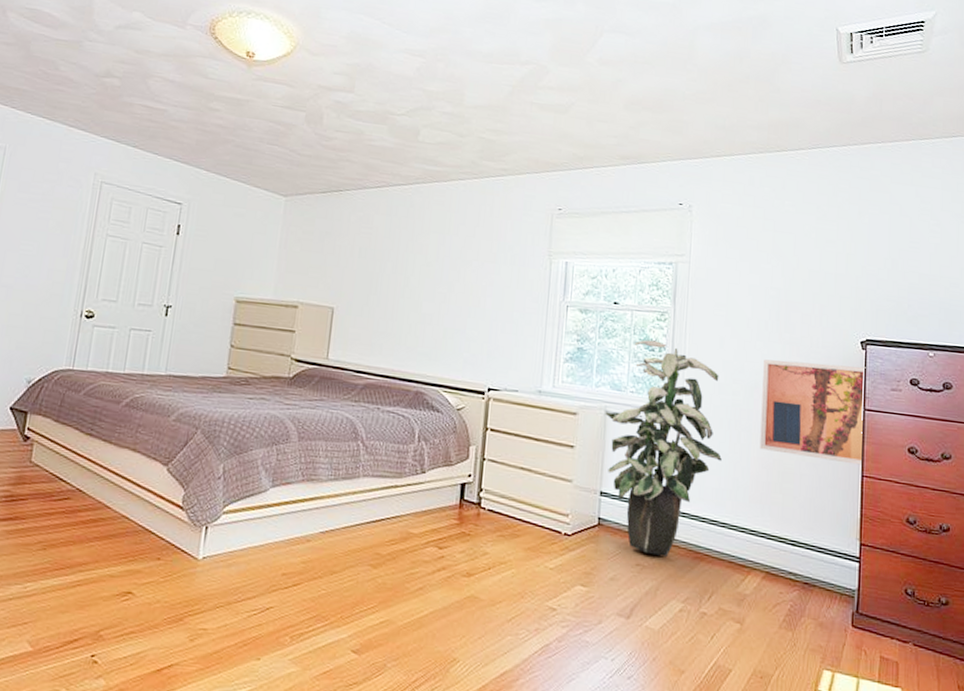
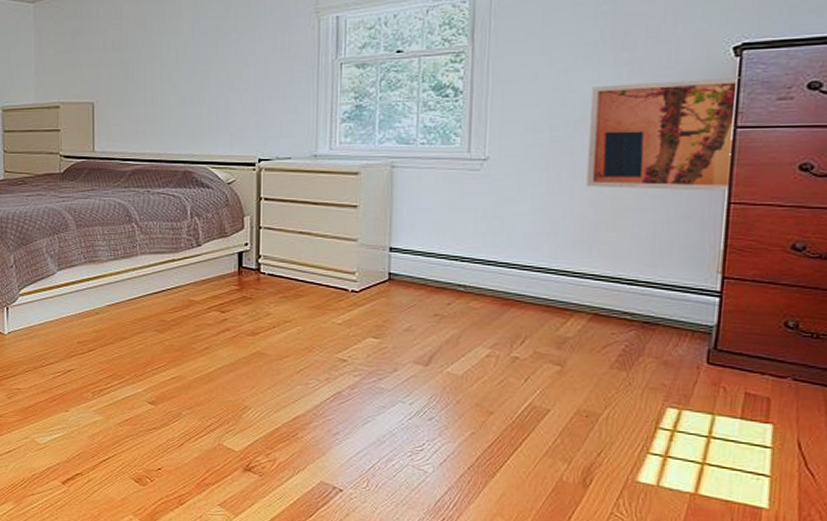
indoor plant: present [605,339,722,557] -> none [391,85,536,305]

